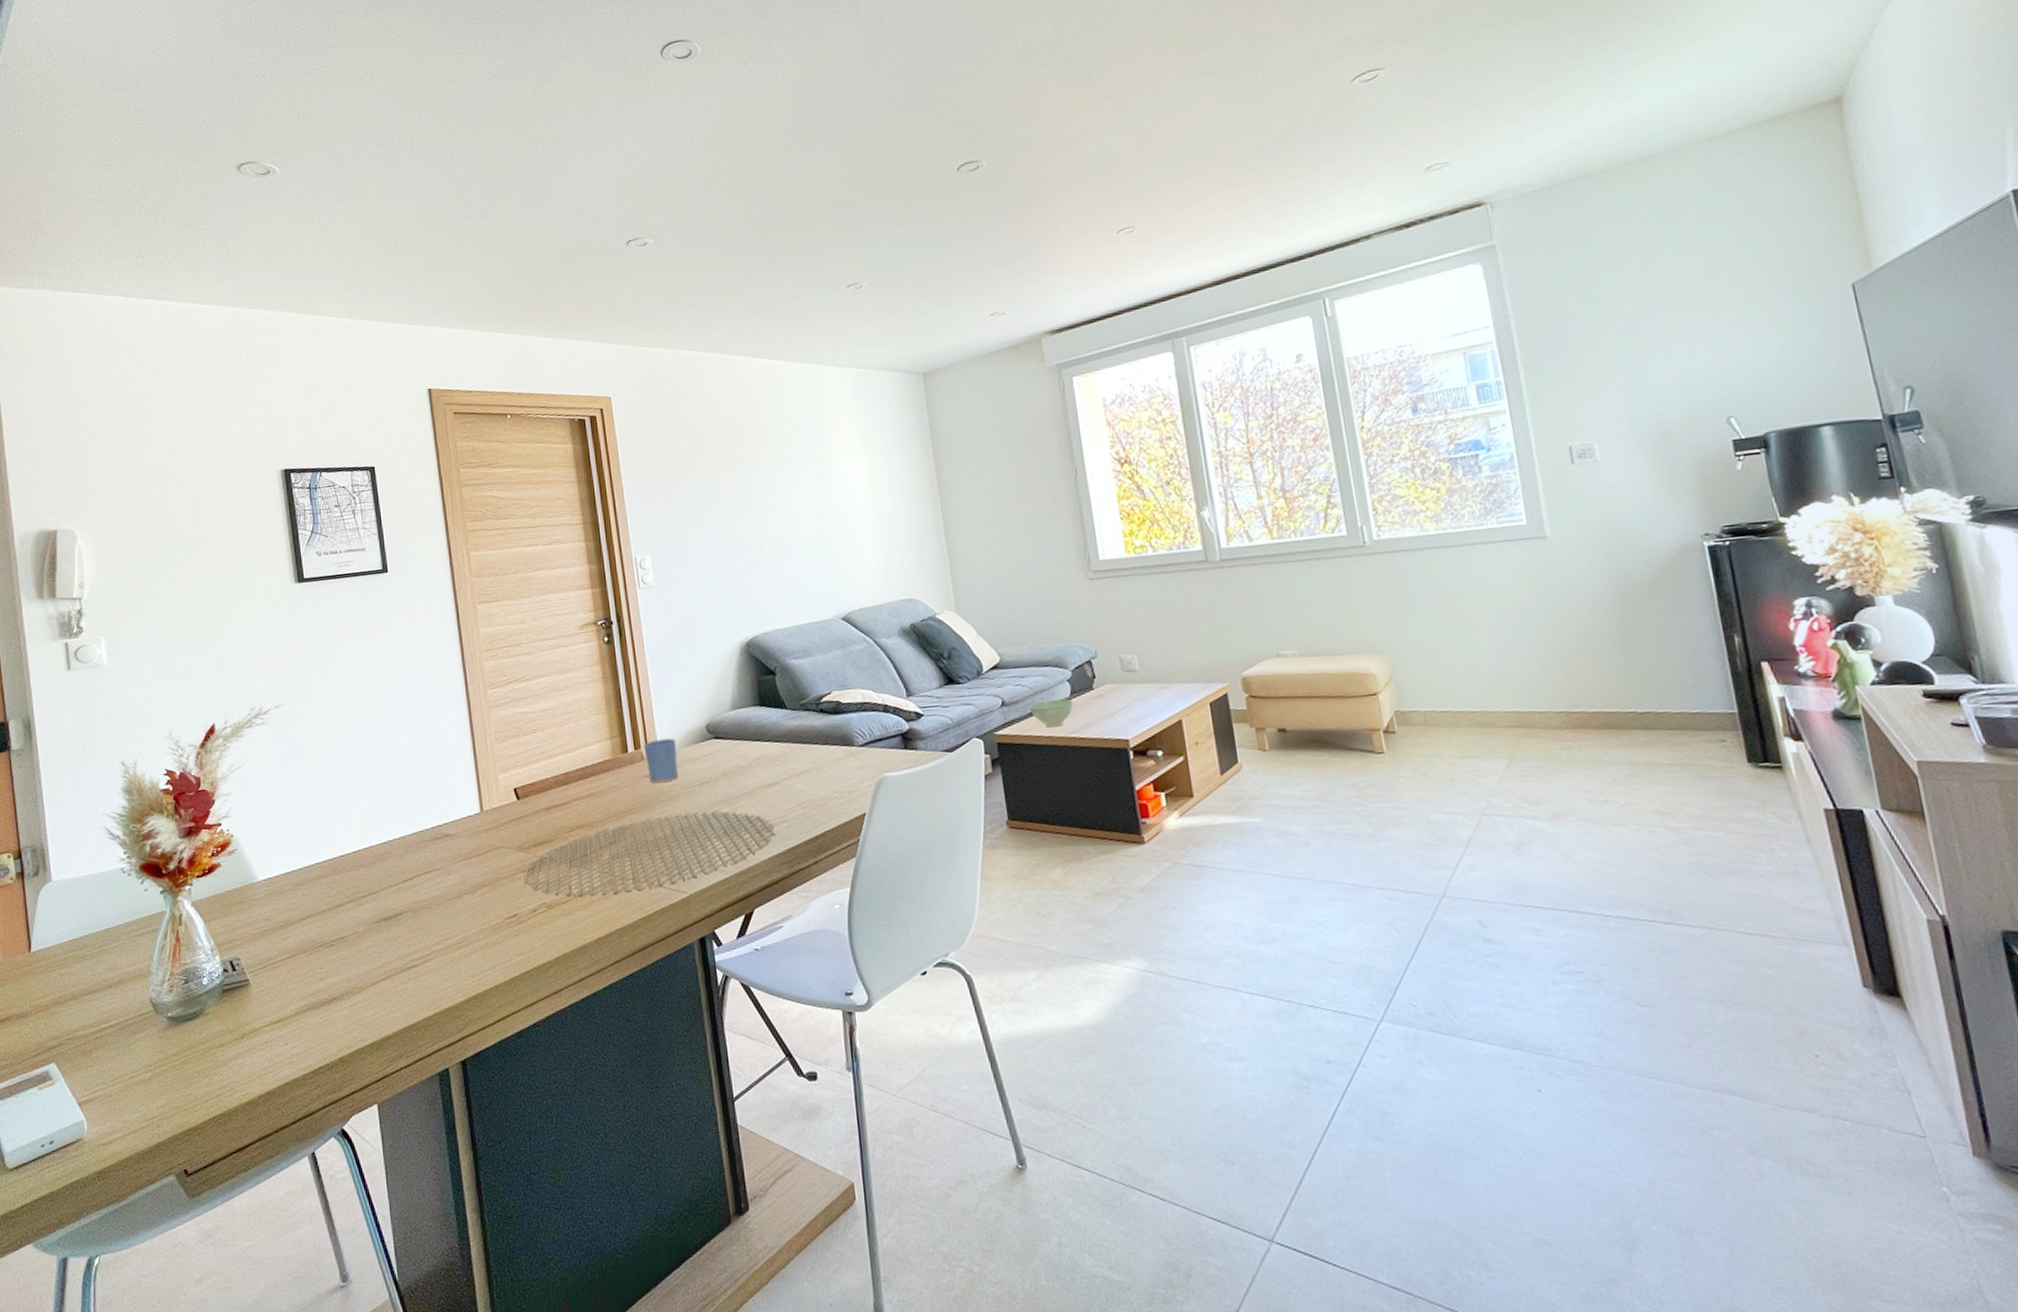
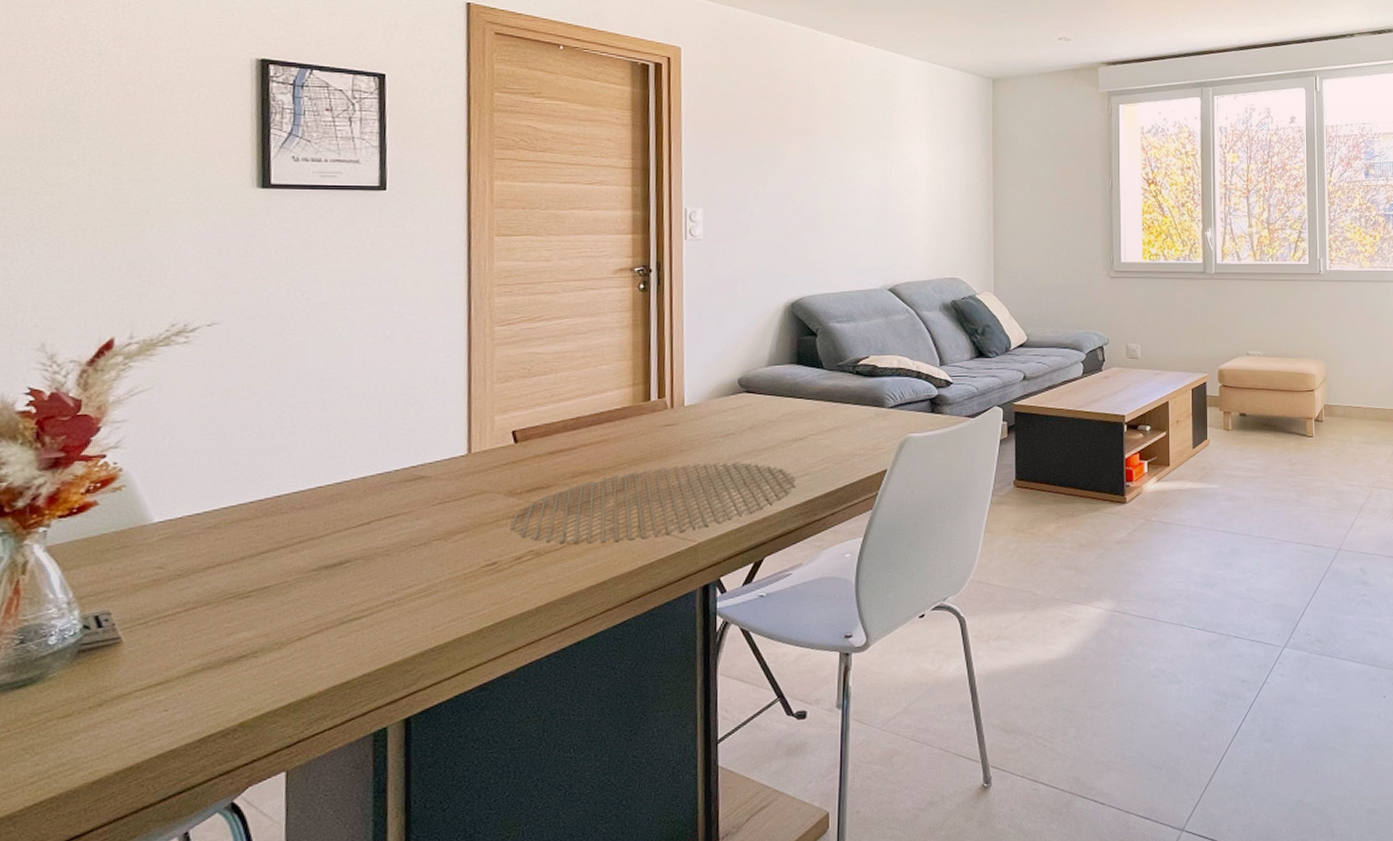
mug: present [643,738,679,784] -> none [668,389,704,433]
bowl: present [1029,699,1074,727] -> none [1046,377,1084,401]

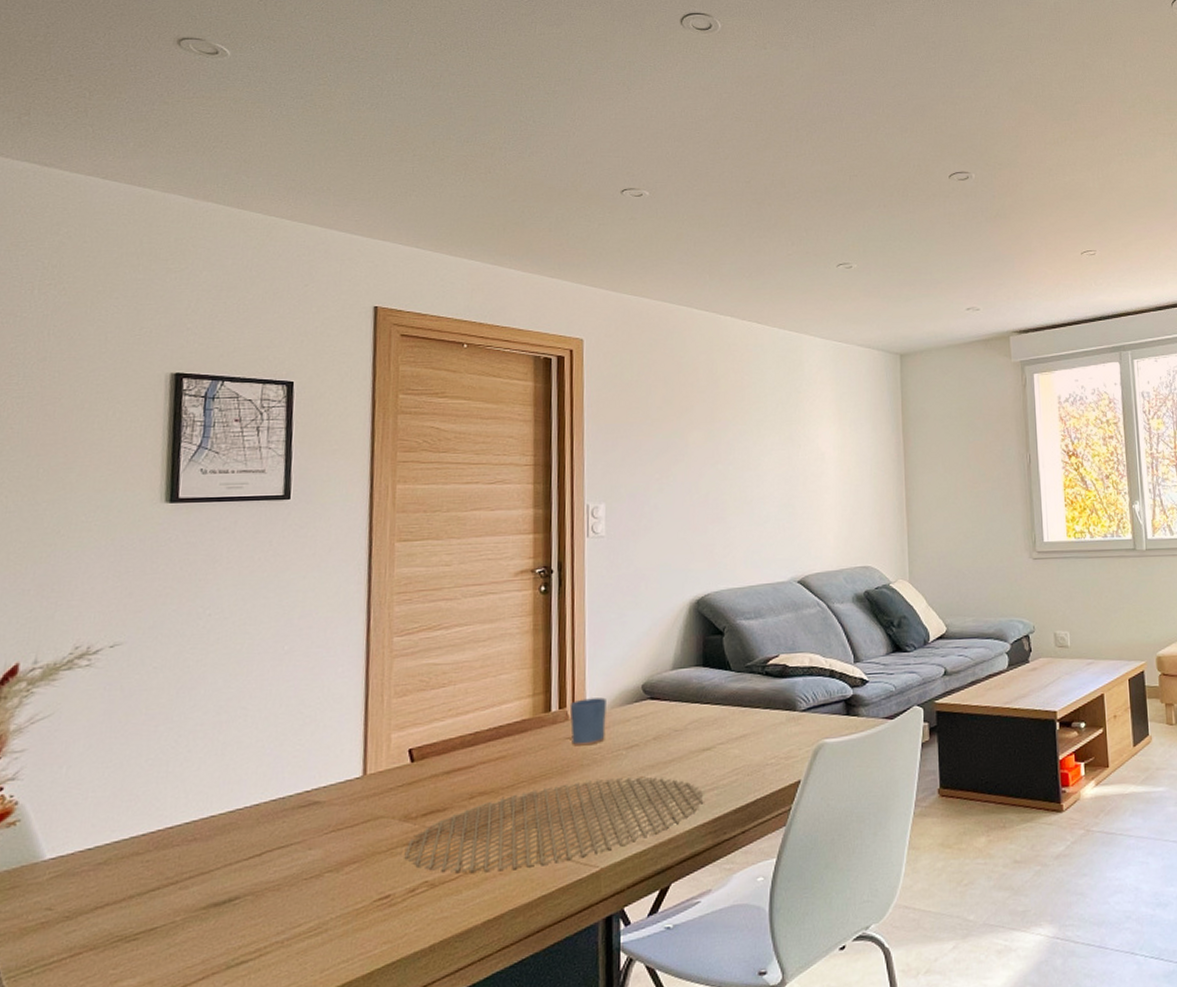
mug: none [668,389,704,433] -> present [569,697,606,746]

